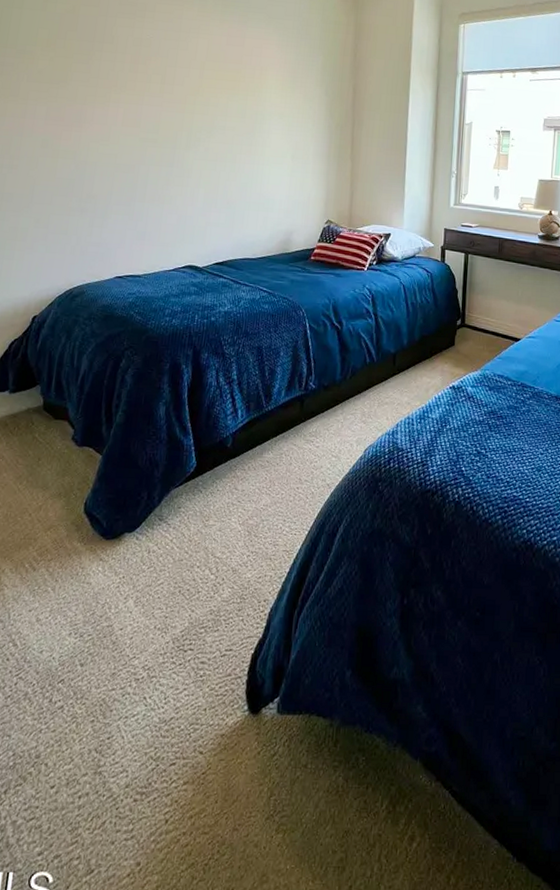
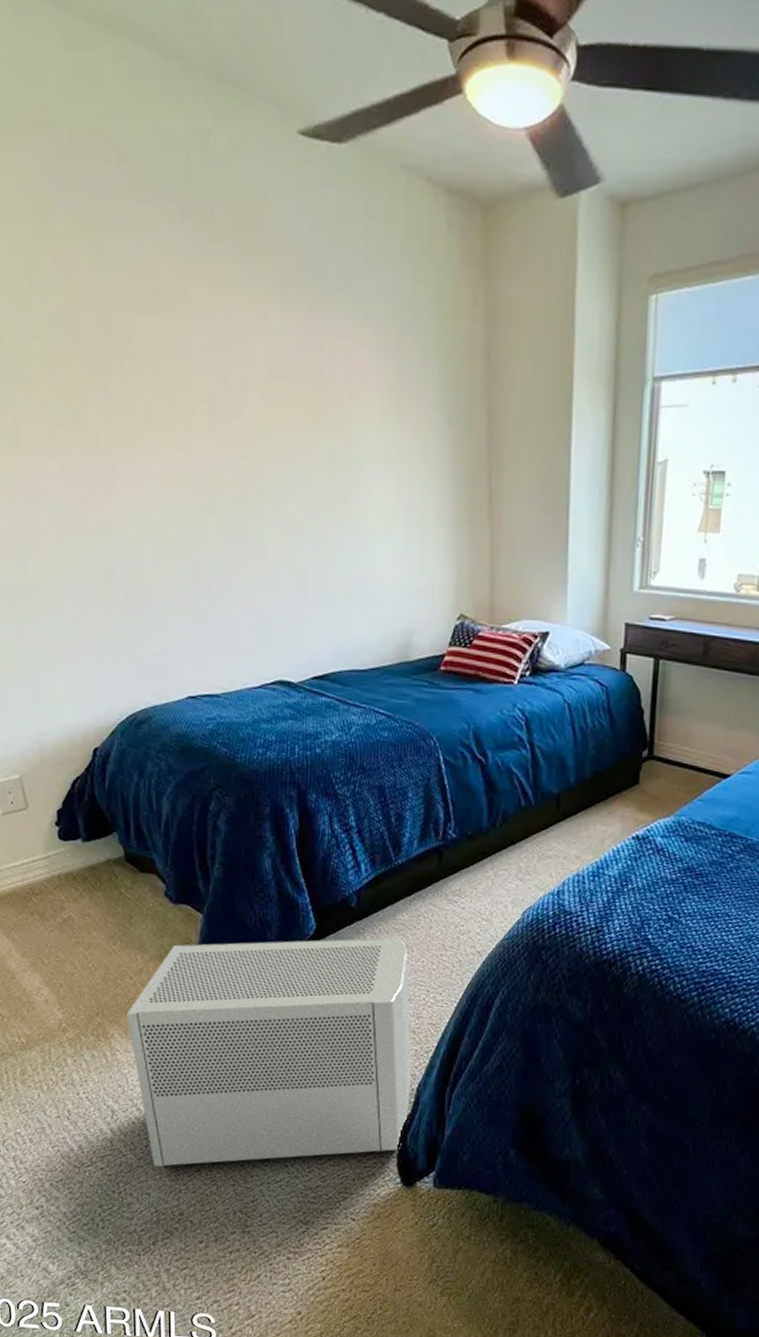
air purifier: none [19,473,271,706] -> present [127,937,413,1169]

